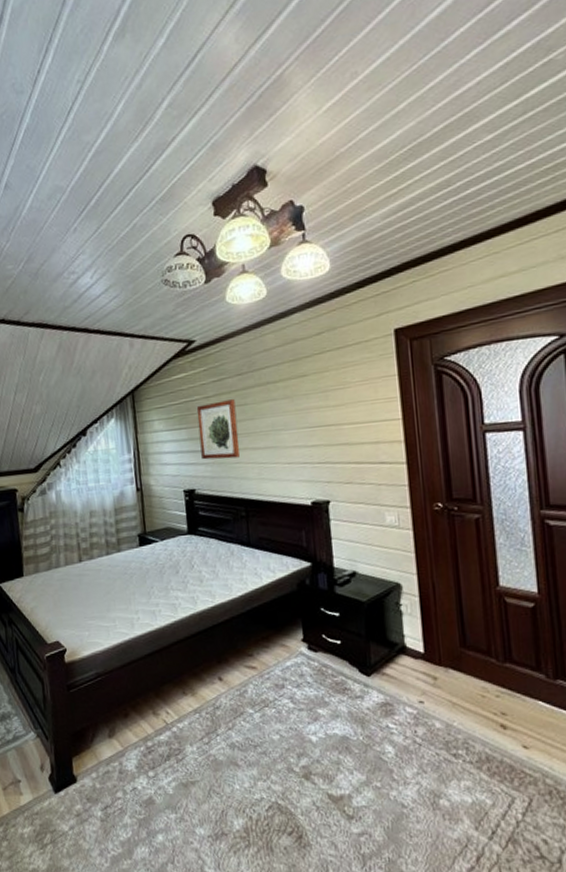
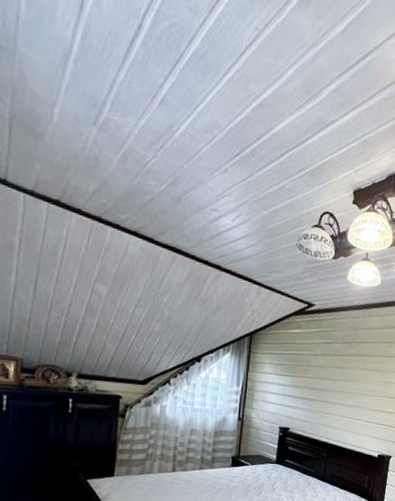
wall art: present [196,399,240,460] -> none [300,359,337,410]

